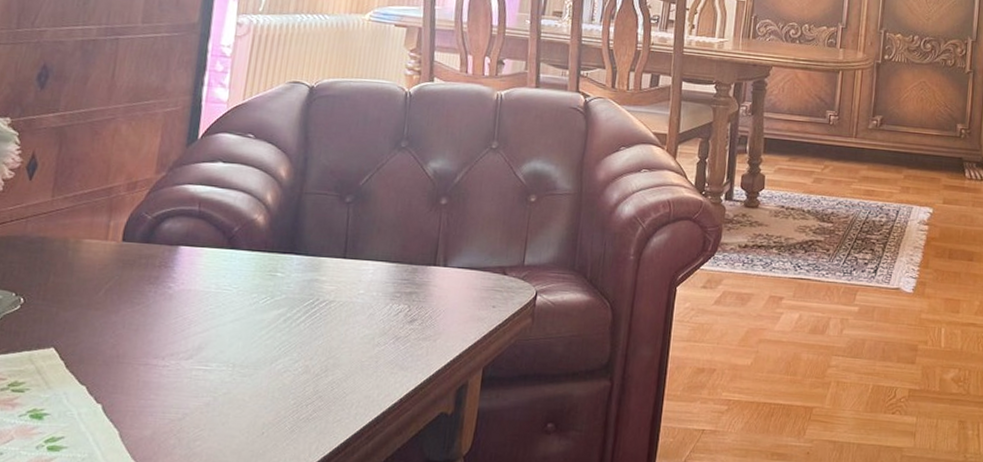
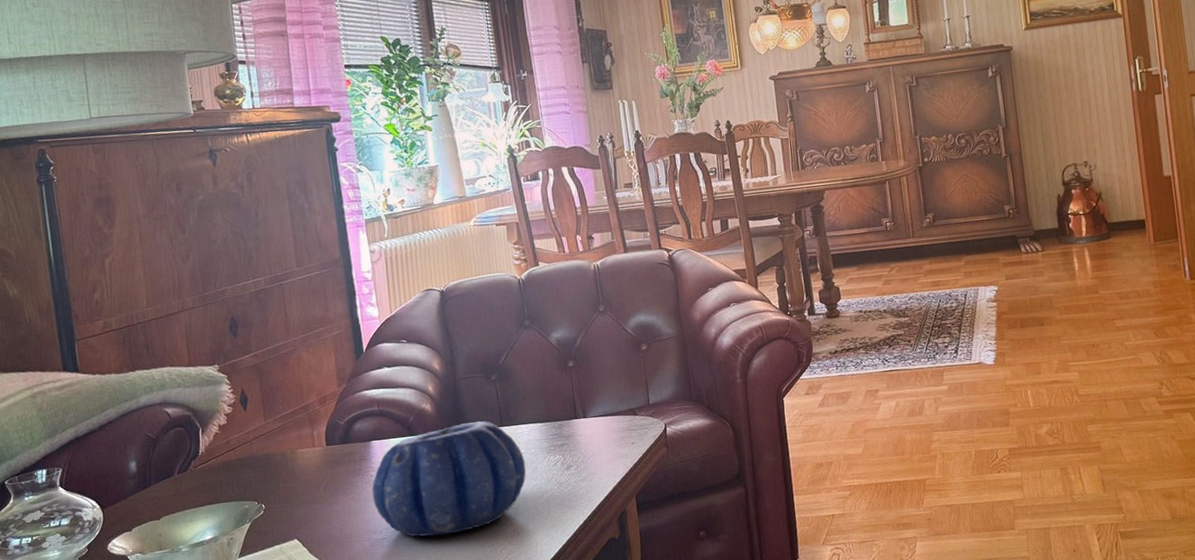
decorative bowl: none [163,246,362,375] -> present [371,421,527,537]

